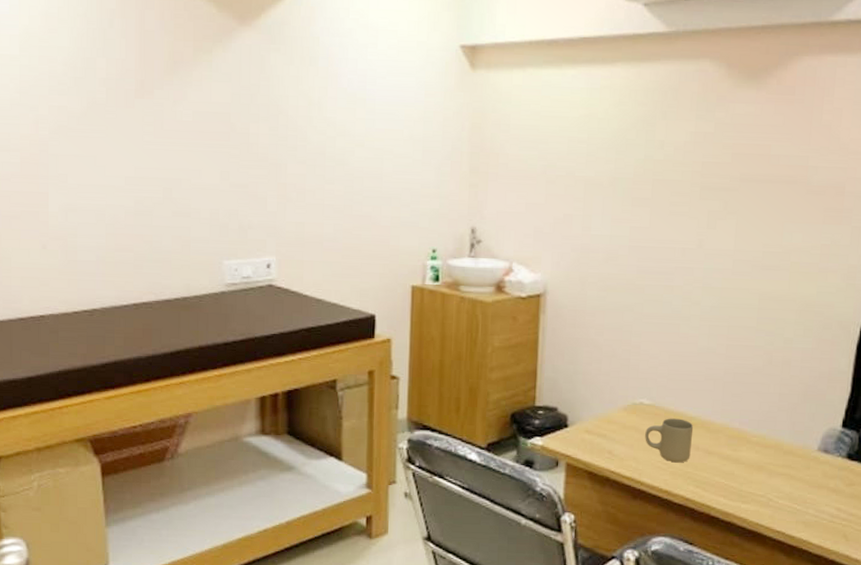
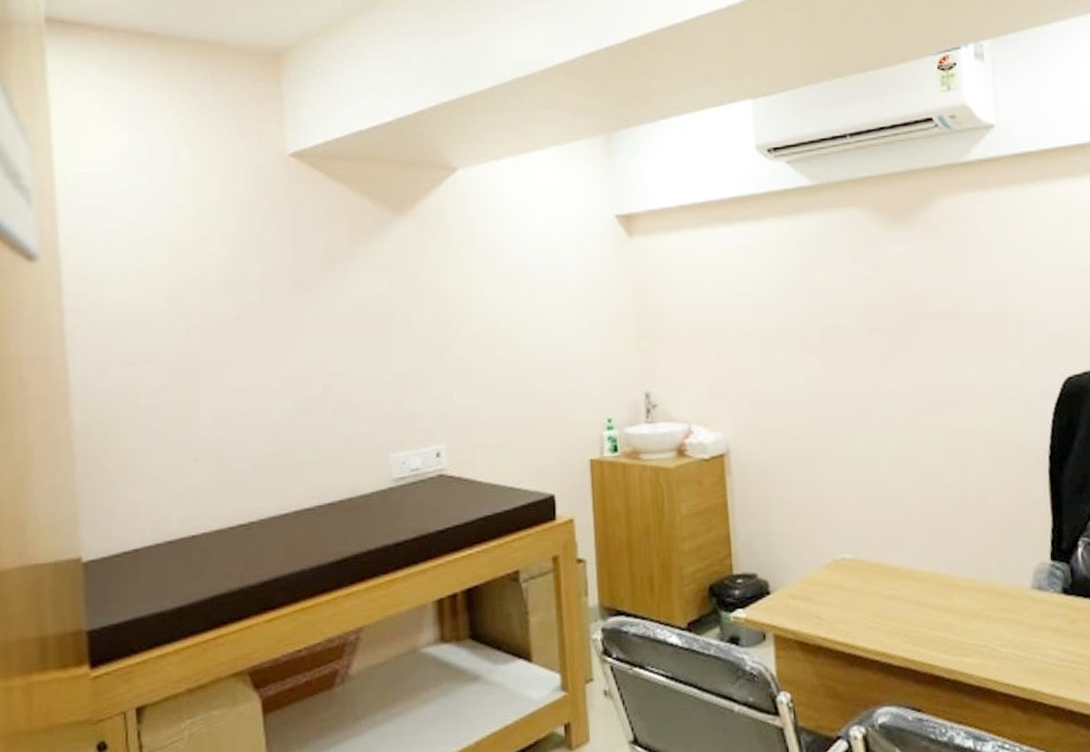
mug: present [645,418,694,463] -> none [852,570,903,620]

